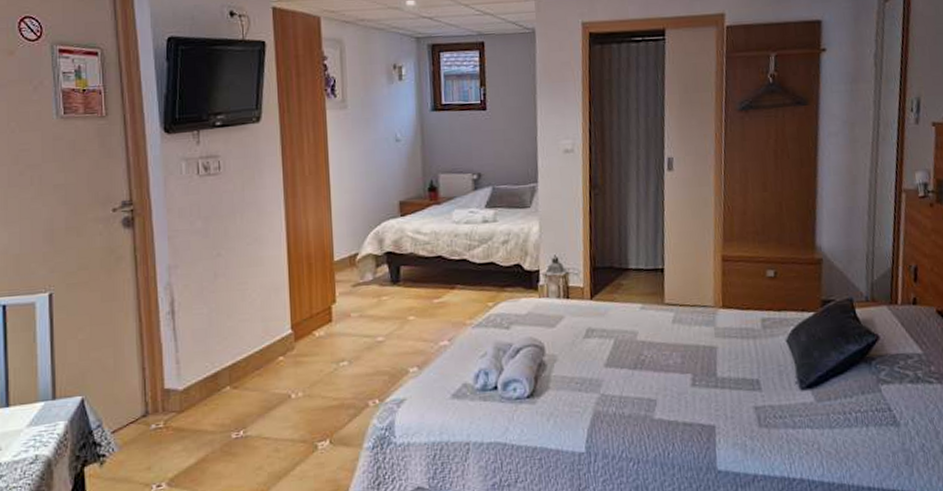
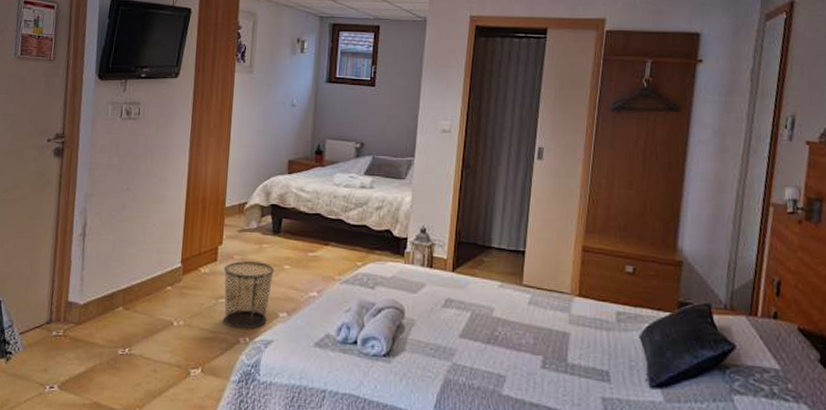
waste bin: none [340,316,399,391] -> present [223,261,275,329]

